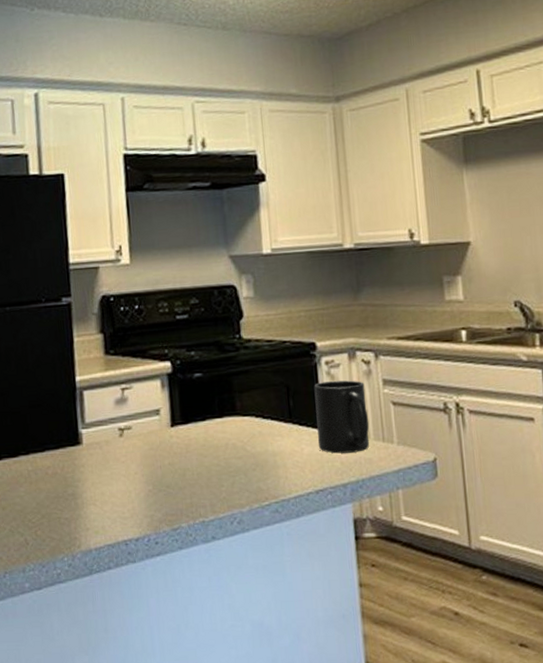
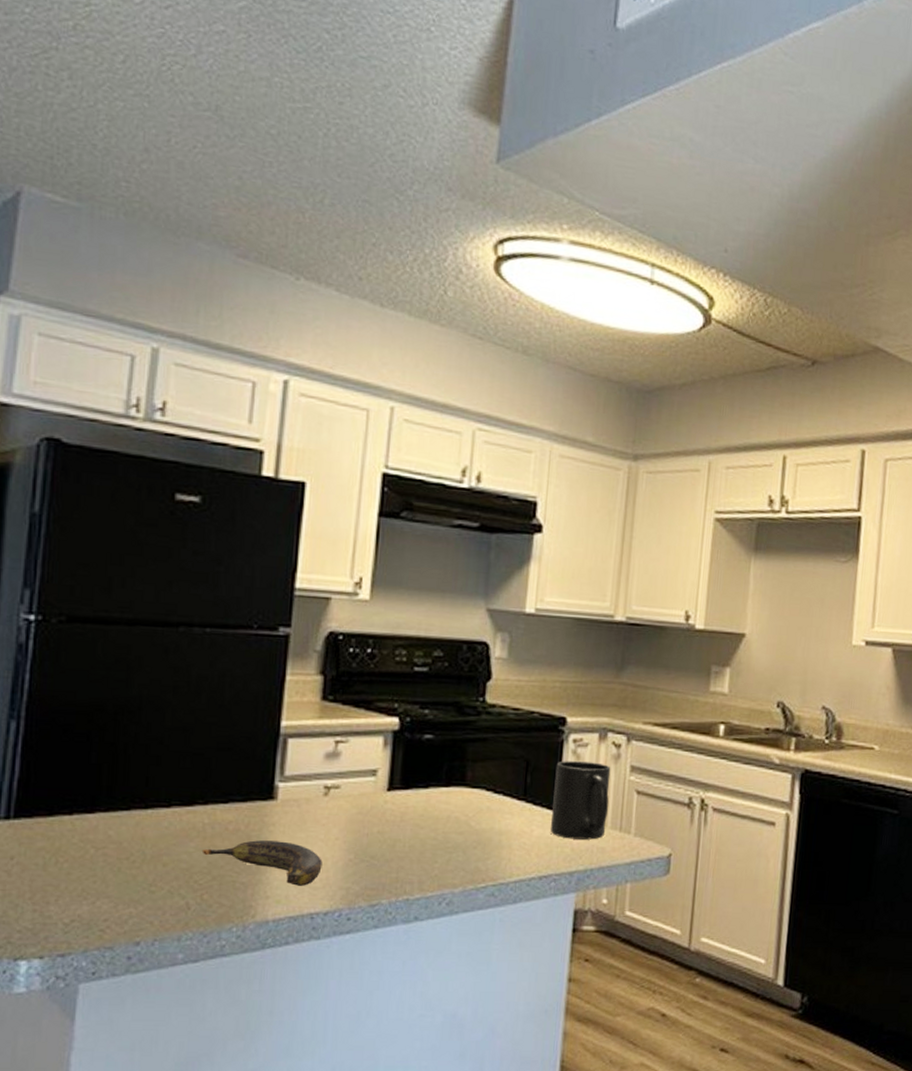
banana: none [30,479,128,517] -> present [201,840,322,886]

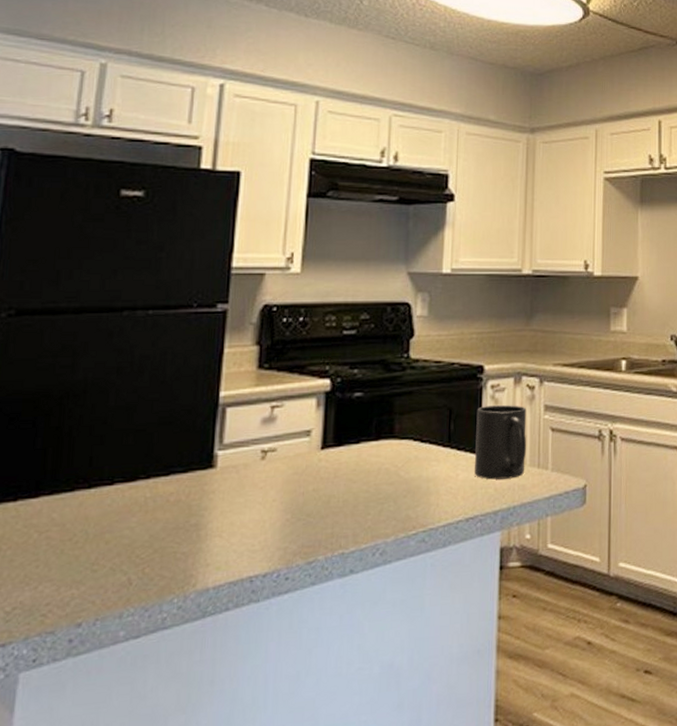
banana: present [201,840,322,886] -> none [143,507,261,551]

